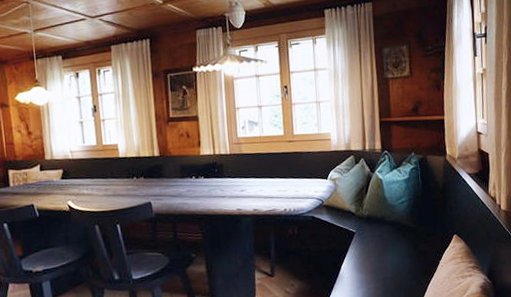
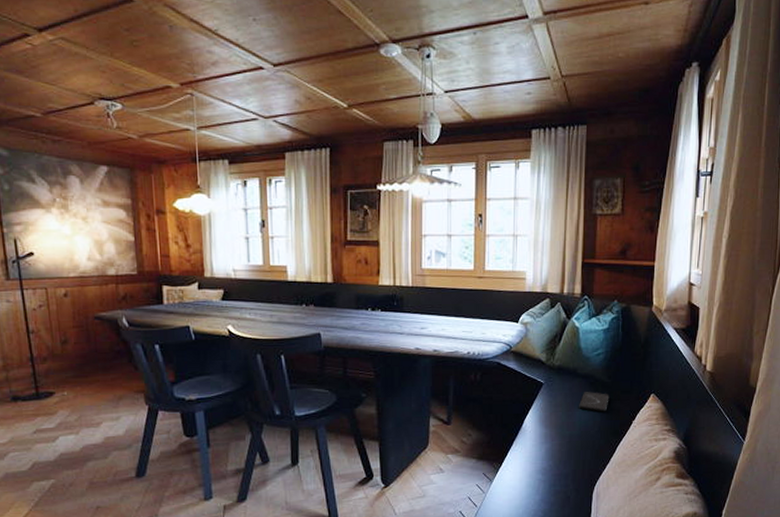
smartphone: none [389,237,416,255] -> present [579,392,608,412]

